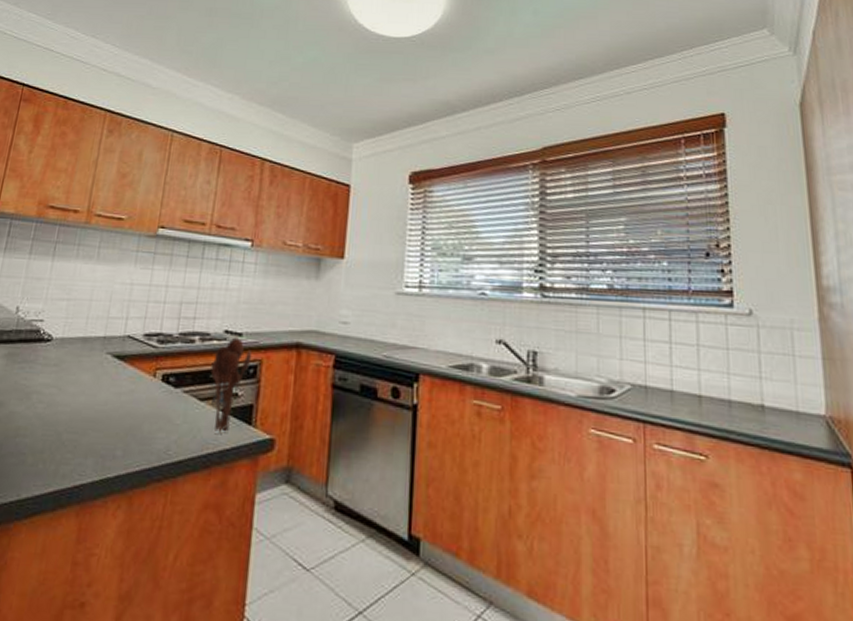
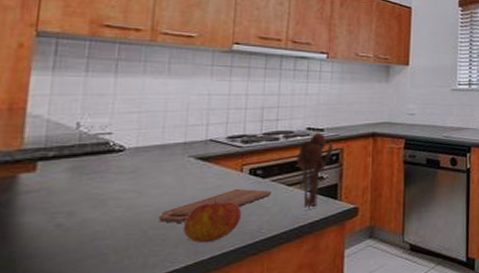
cutting board: none [73,396,183,429] -> present [158,188,272,223]
apple: none [93,405,151,457] -> present [183,198,242,243]

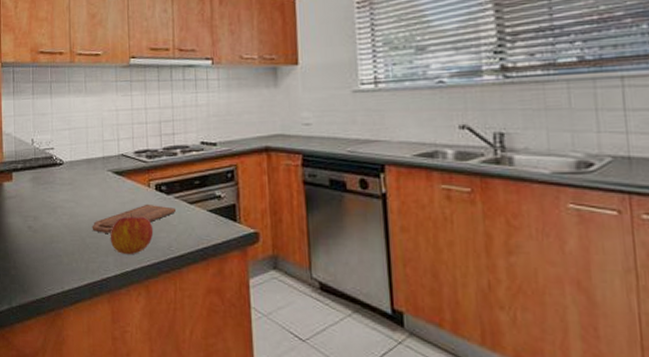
utensil holder: present [296,132,334,210] -> none [194,147,228,230]

